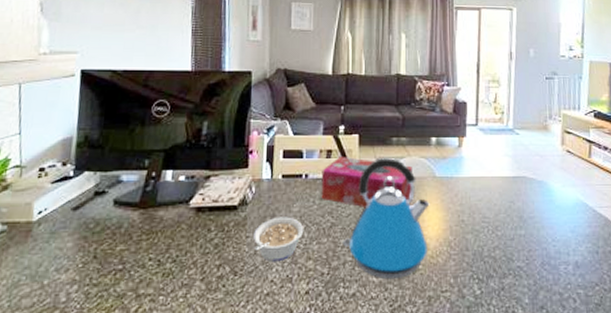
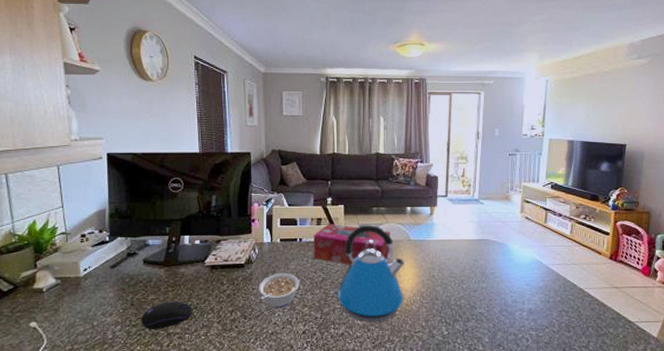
computer mouse: none [104,253,171,290] -> present [141,301,193,329]

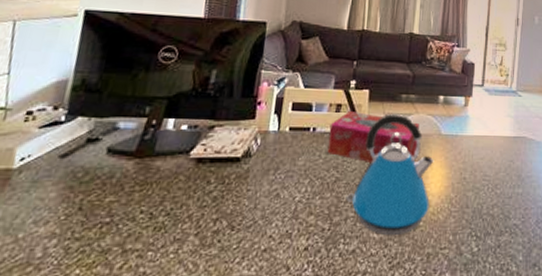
computer mouse: present [141,301,193,329] -> none [88,205,165,245]
legume: present [259,273,299,309] -> none [254,170,307,217]

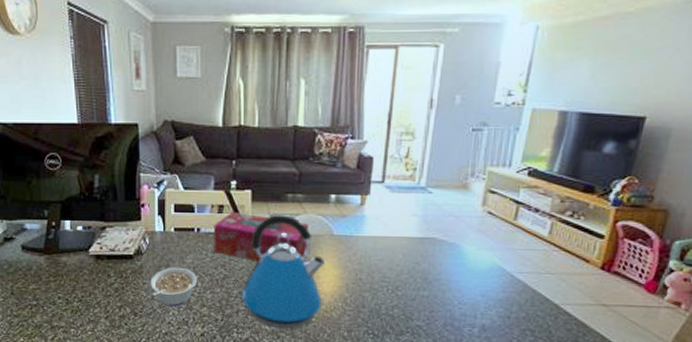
legume: none [254,170,307,217] -> present [150,267,197,307]

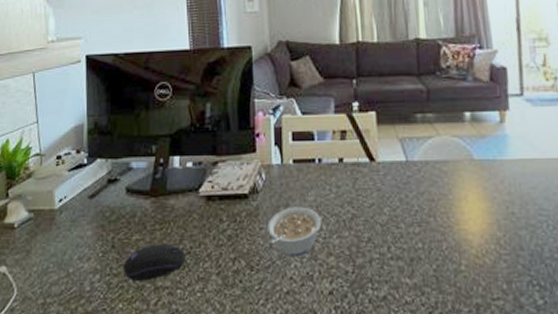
computer mouse: none [23,292,78,322] -> present [124,244,186,281]
tissue box: present [213,211,308,262] -> none [336,136,446,196]
kettle: present [235,215,326,329] -> none [366,138,471,282]

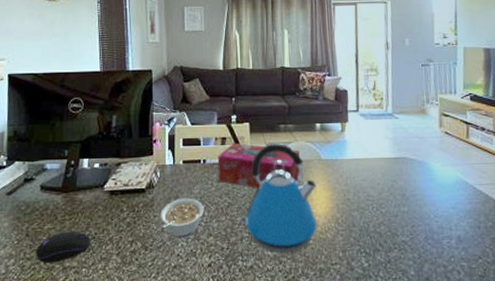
tissue box: none [336,136,446,196] -> present [218,142,300,188]
kettle: none [366,138,471,282] -> present [239,143,317,254]

